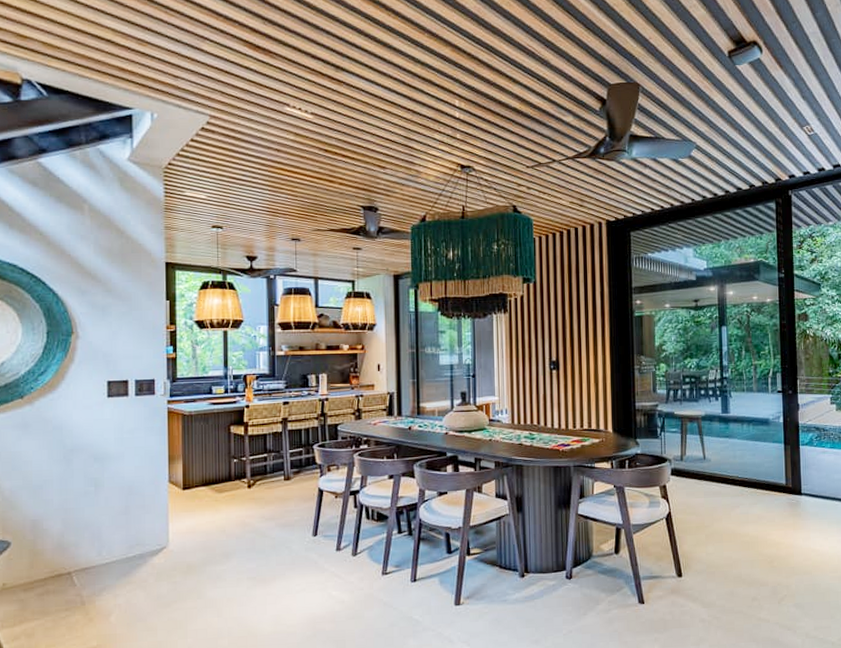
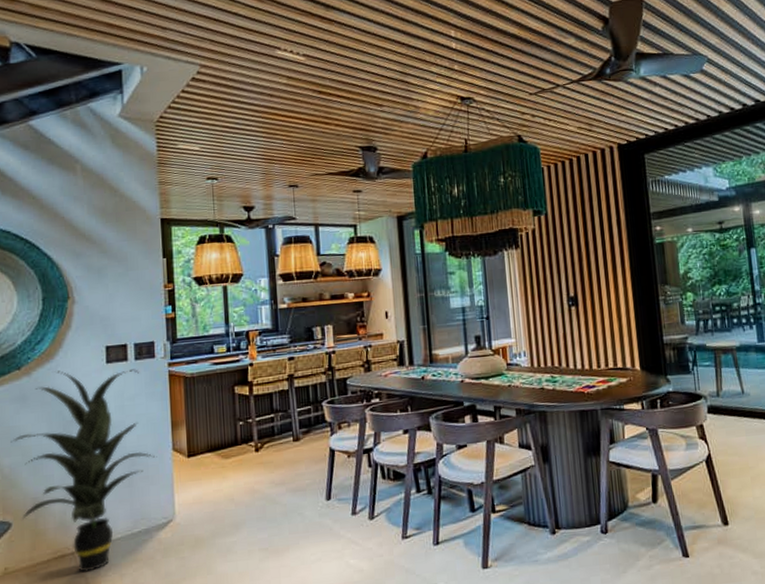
indoor plant: none [12,402,154,591] -> present [10,369,157,572]

